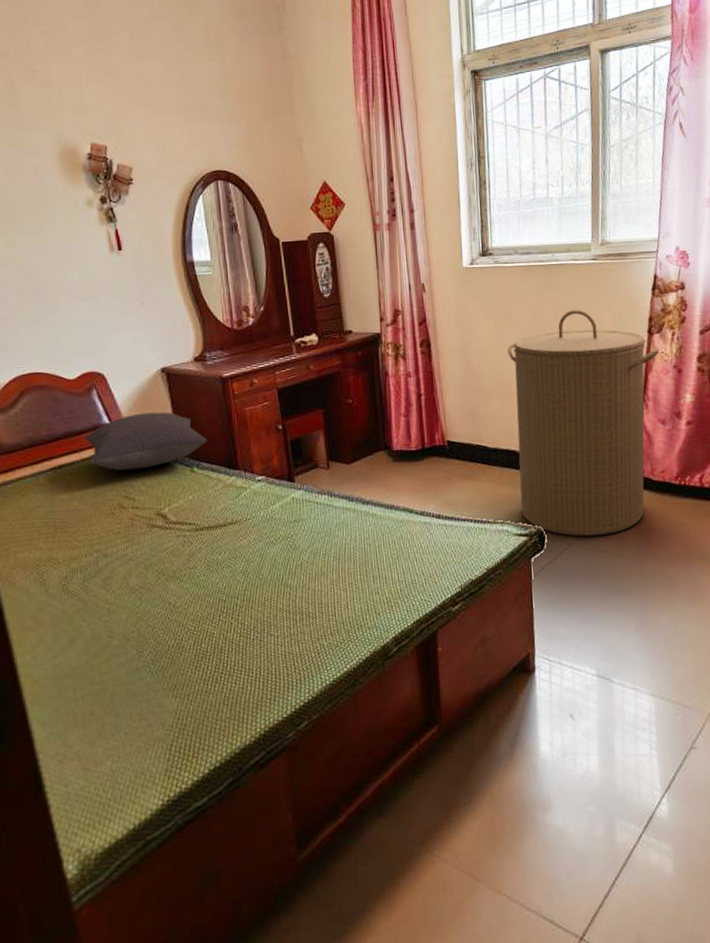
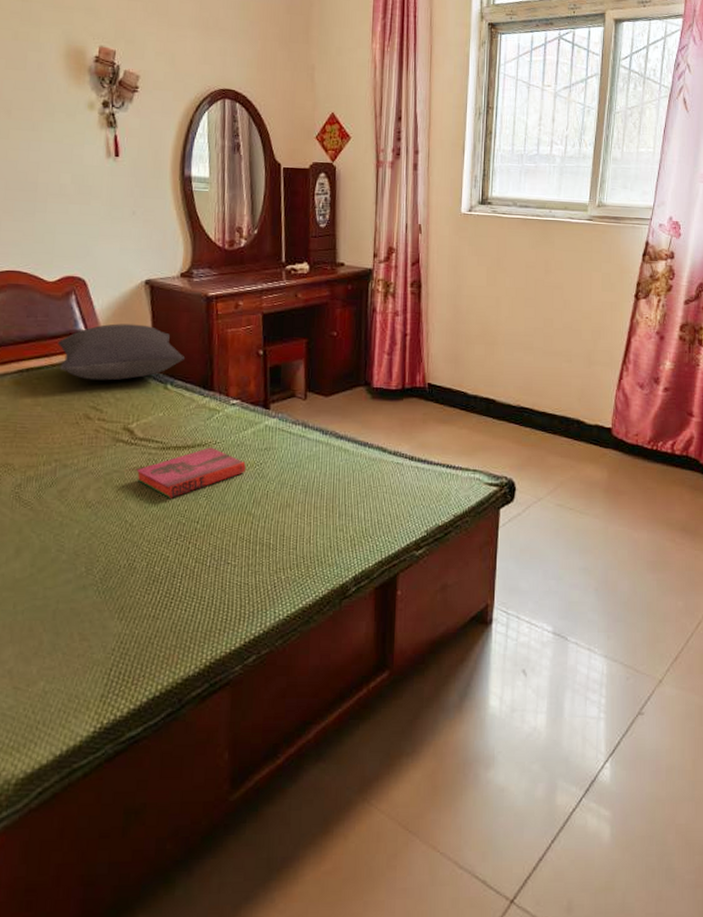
hardback book: none [173,524,278,577] -> present [136,447,246,498]
laundry hamper: present [507,310,660,536] -> none [494,267,645,492]

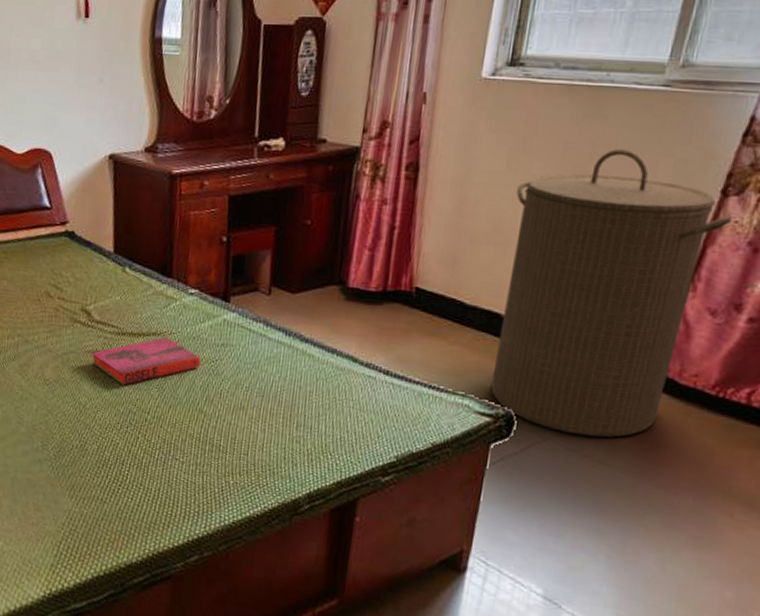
pillow: present [57,323,186,381] -> none [23,200,145,260]
laundry hamper: none [494,267,645,492] -> present [490,149,733,438]

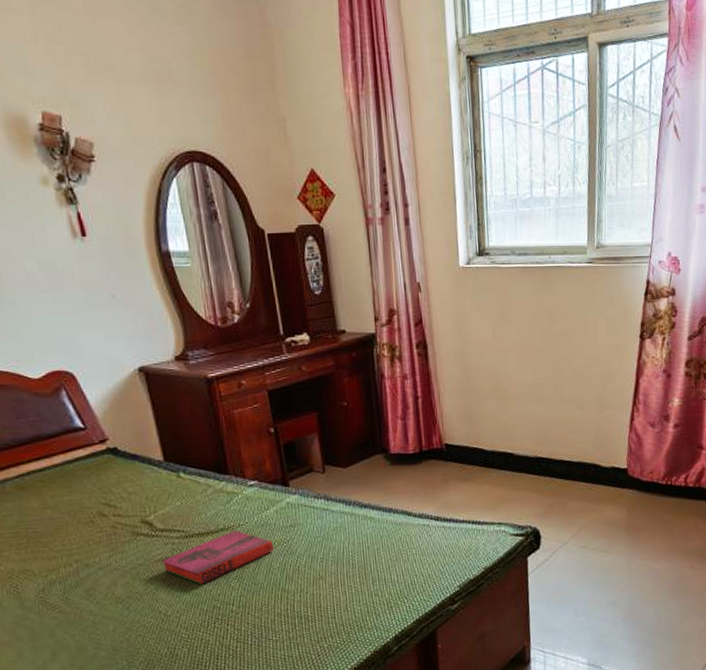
laundry hamper: present [490,149,733,438] -> none [504,313,651,535]

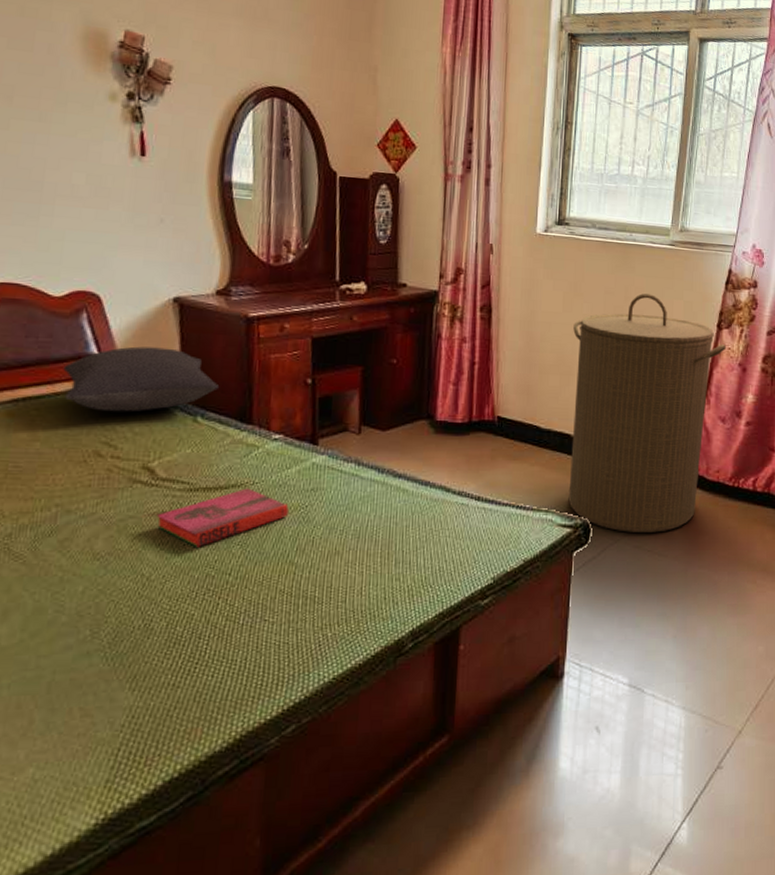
pillow: none [55,414,194,477] -> present [63,346,220,412]
laundry hamper: none [504,313,651,535] -> present [568,293,727,533]

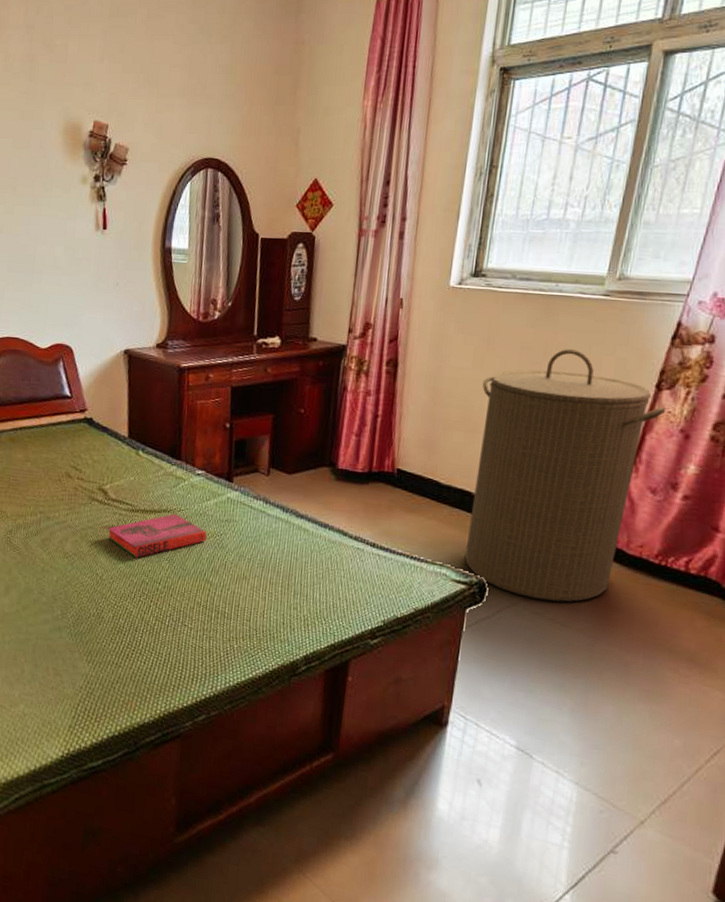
pillow: present [63,346,220,412] -> none [46,390,157,444]

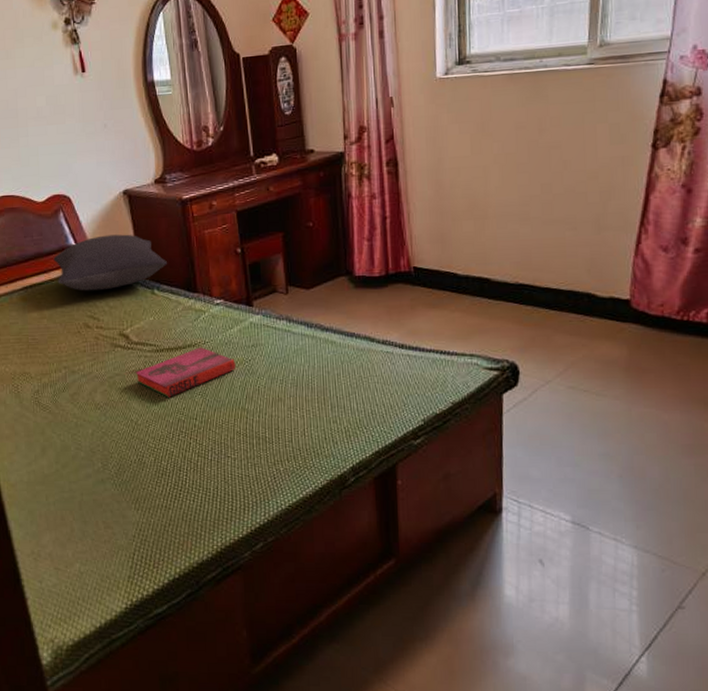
pillow: none [46,390,157,444] -> present [53,234,168,291]
laundry hamper: present [464,349,667,602] -> none [484,122,666,373]

